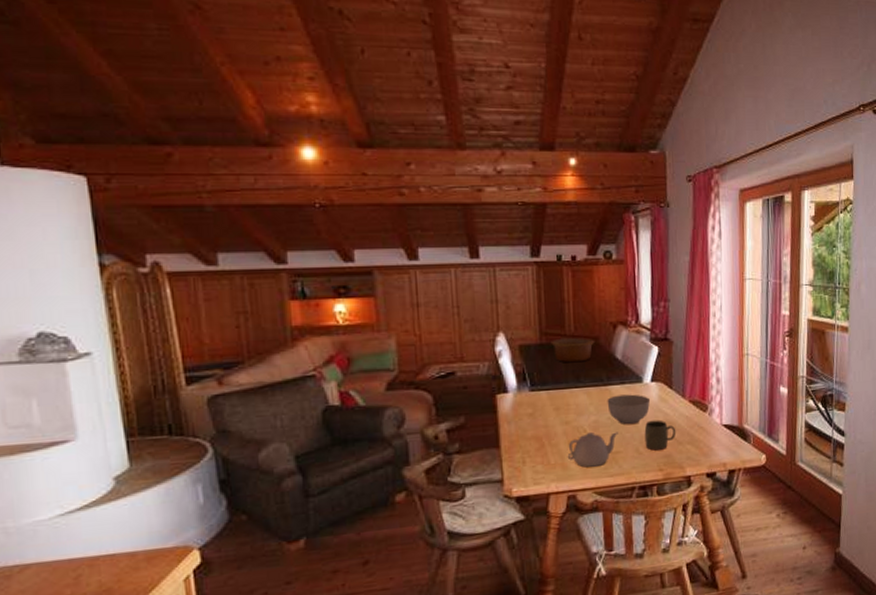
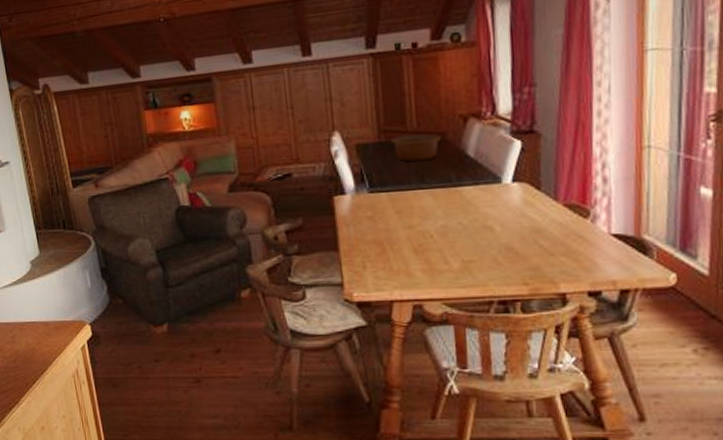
teapot: present [567,431,618,468] -> none [411,237,471,276]
bowl: present [607,394,651,425] -> none [457,196,512,232]
mug: present [644,420,677,451] -> none [504,226,547,262]

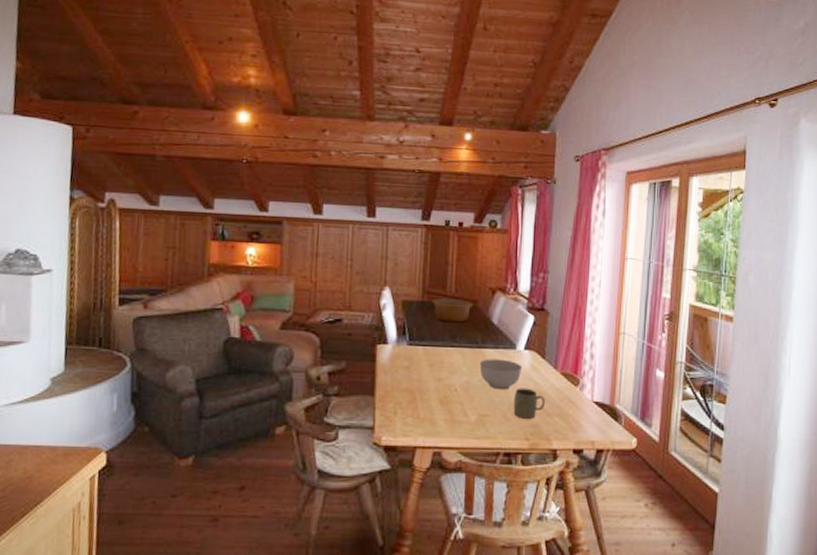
bowl: none [457,196,512,232] -> present [479,359,523,390]
mug: none [504,226,547,262] -> present [513,388,546,419]

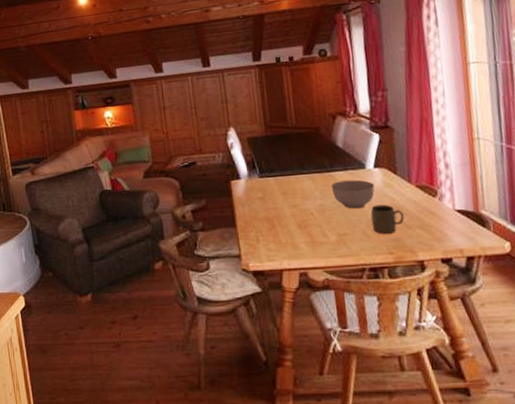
bowl: present [432,298,474,323] -> none [275,129,316,152]

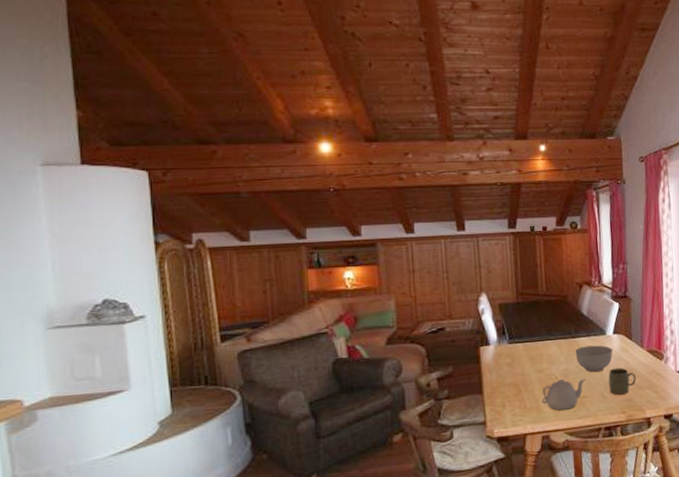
teapot: none [296,214,344,248] -> present [541,378,585,411]

